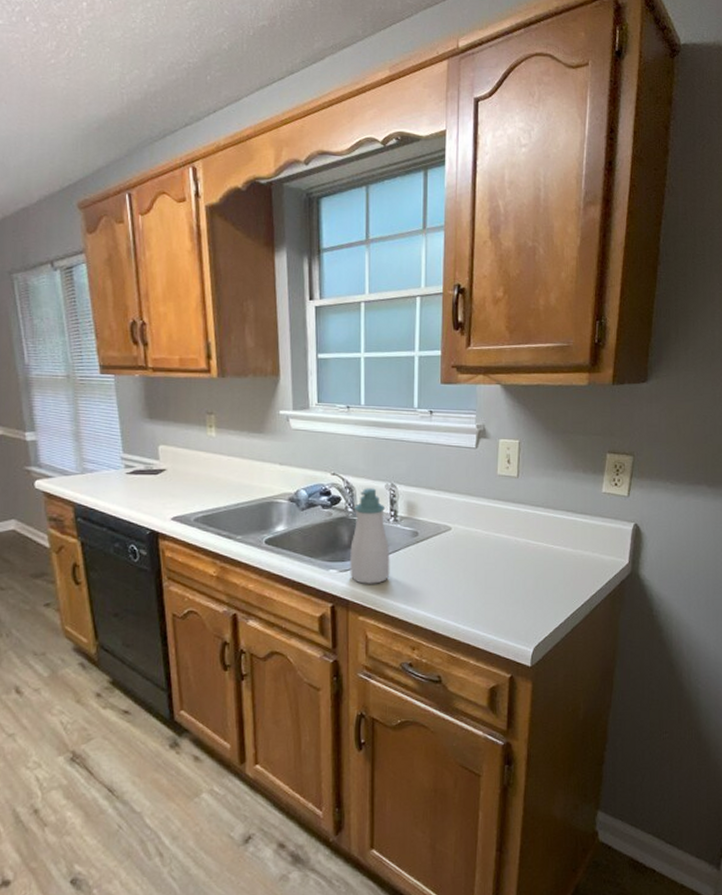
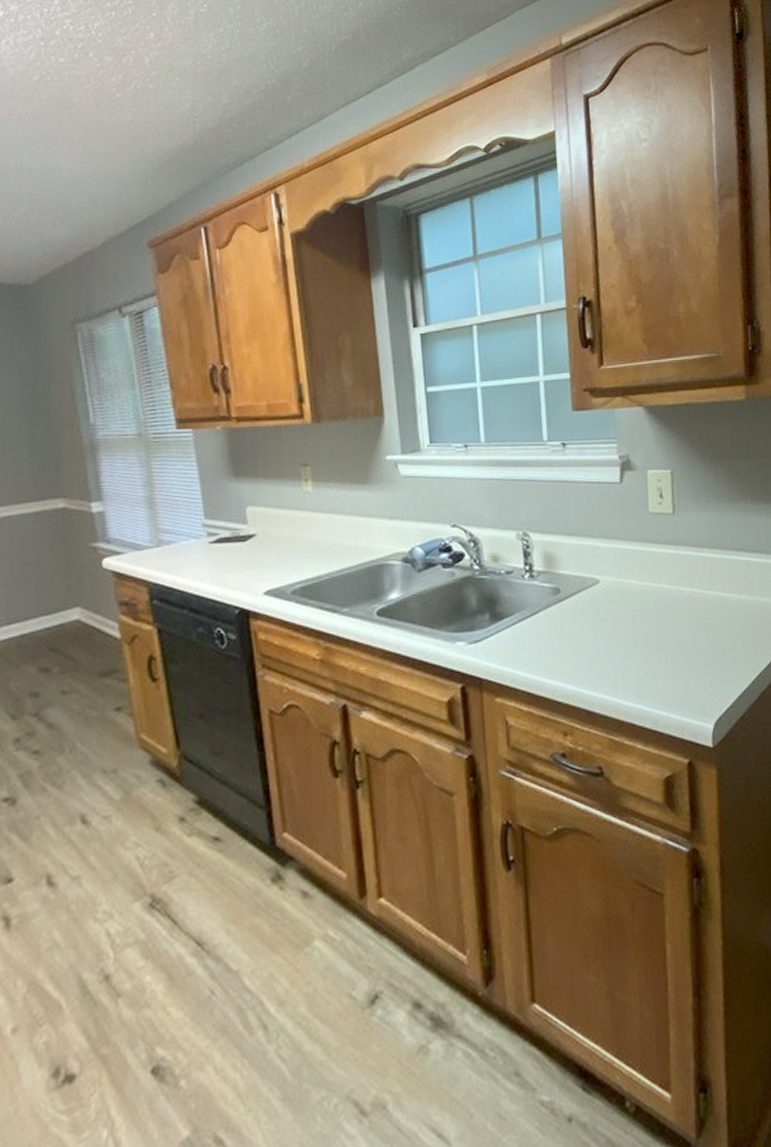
soap bottle: present [350,488,390,584] -> none [479,539,530,657]

